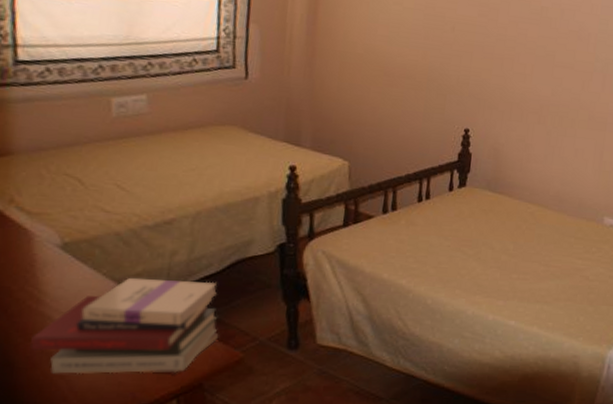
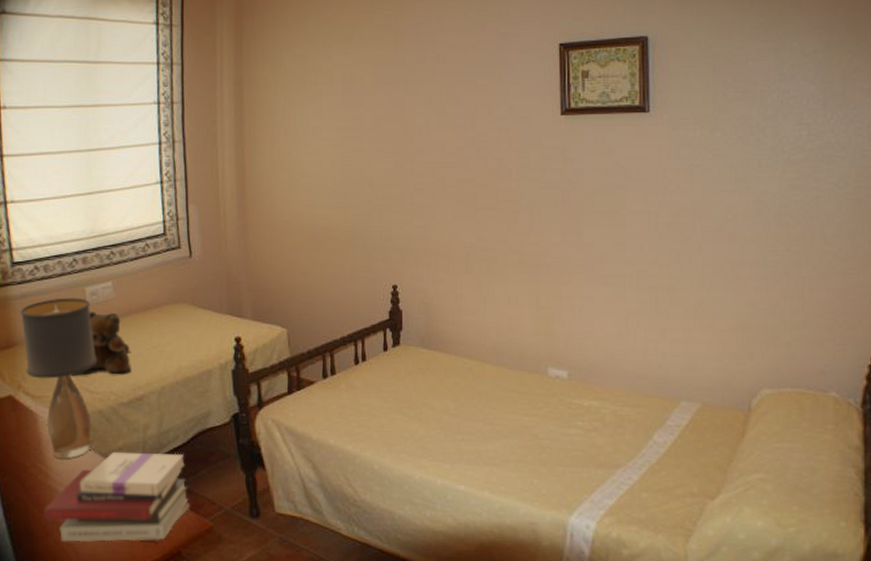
table lamp: none [20,106,120,284] -> present [20,297,98,459]
teddy bear: none [83,124,164,195] -> present [72,311,132,376]

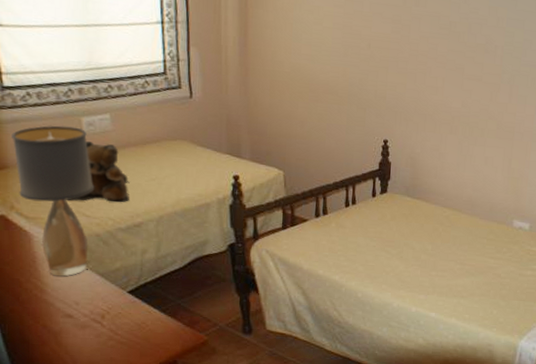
books: present [44,451,190,542] -> none [40,271,186,352]

